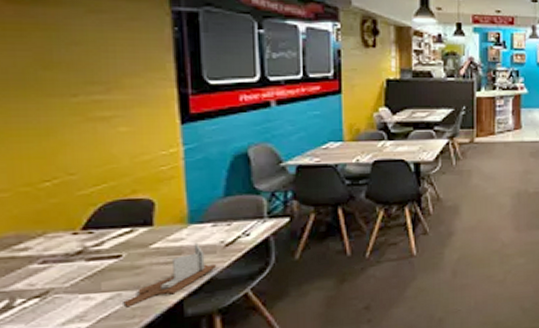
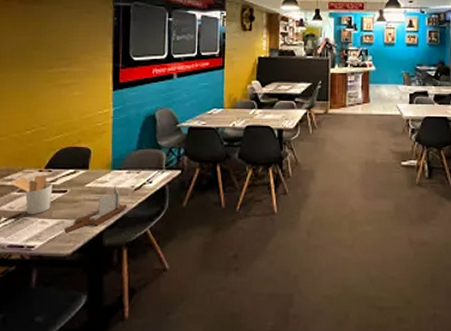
utensil holder: none [26,238,98,292] -> present [11,175,53,215]

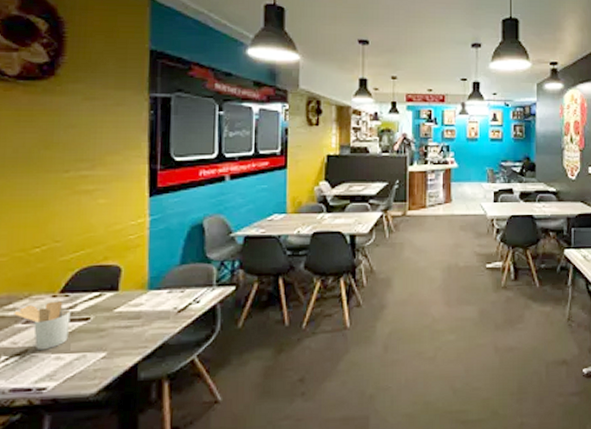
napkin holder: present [64,185,128,233] -> none [87,308,170,369]

